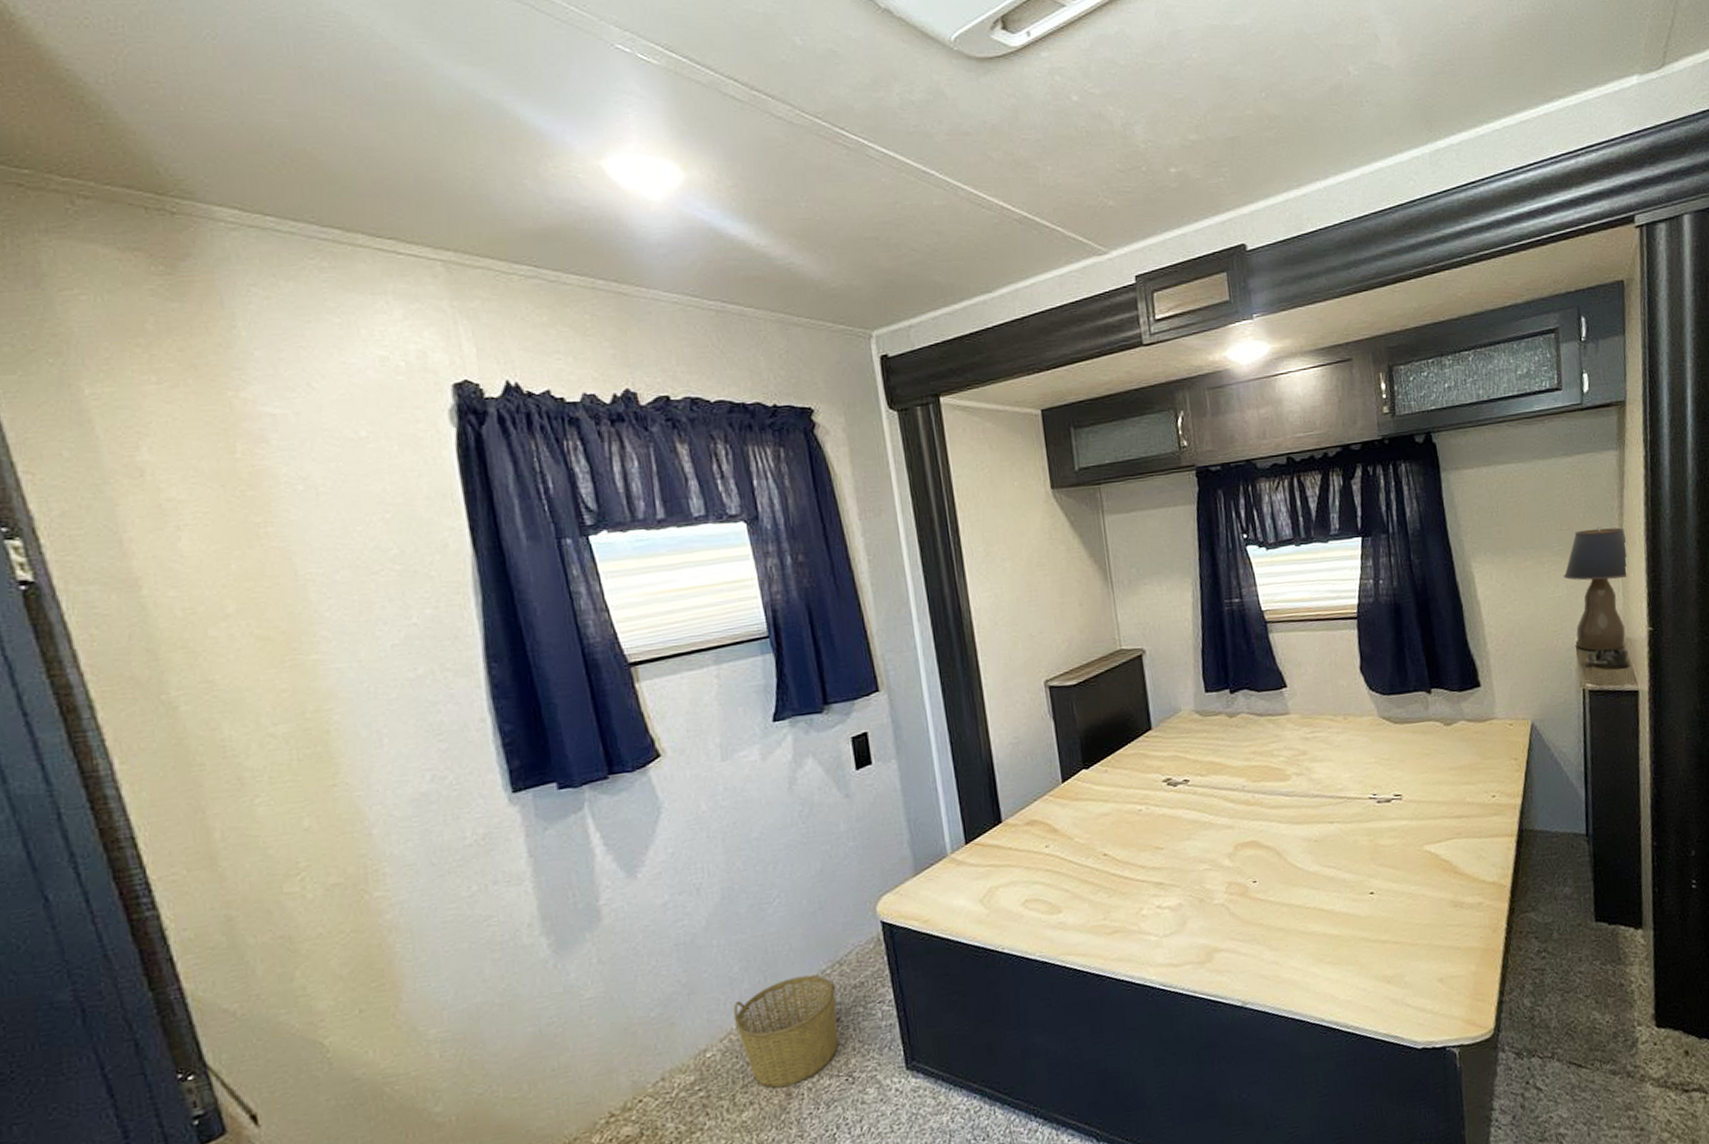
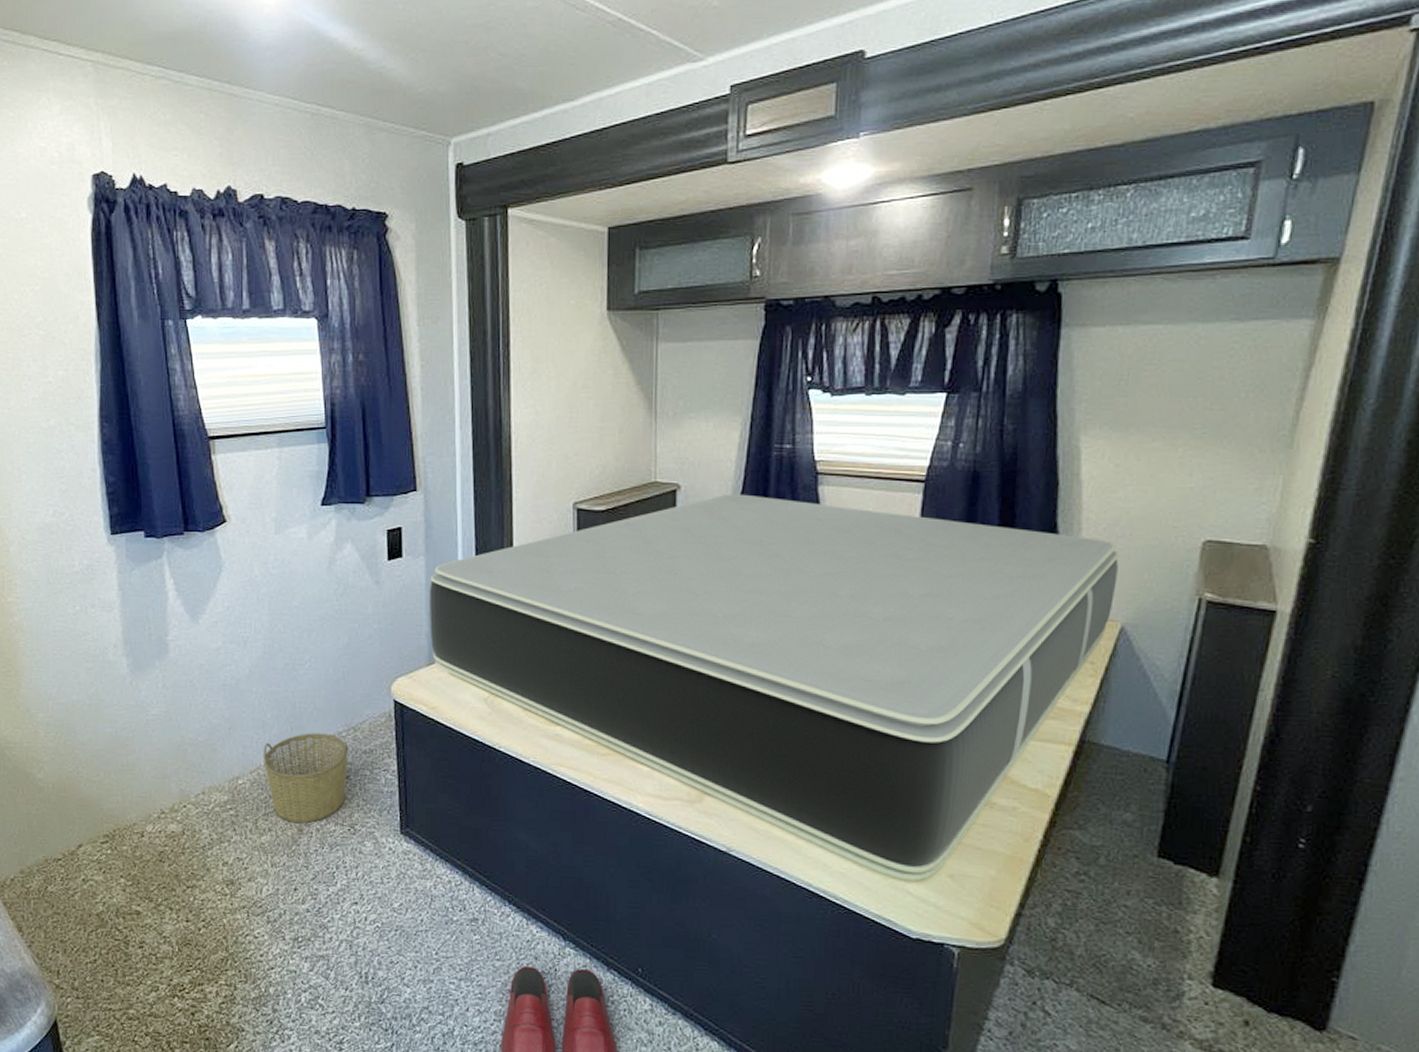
mattress: none [905,649,1522,995] -> present [428,494,1119,881]
table lamp: present [1563,527,1628,652] -> none [1201,411,1303,560]
alarm clock: present [1585,648,1633,670] -> none [1209,555,1278,582]

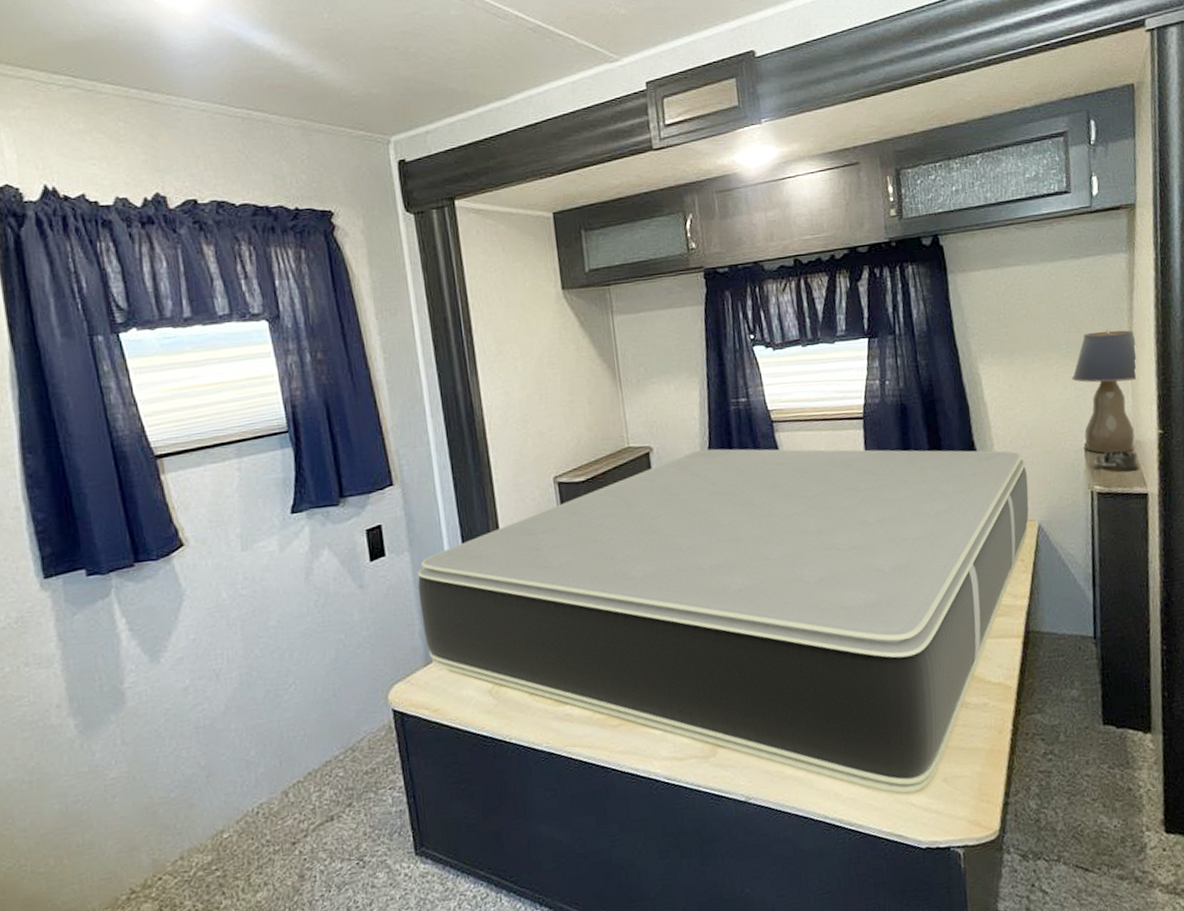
basket: present [263,733,349,824] -> none [249,760,351,870]
table lamp: none [1201,411,1303,560] -> present [1072,329,1138,454]
alarm clock: none [1209,555,1278,582] -> present [1093,450,1142,472]

